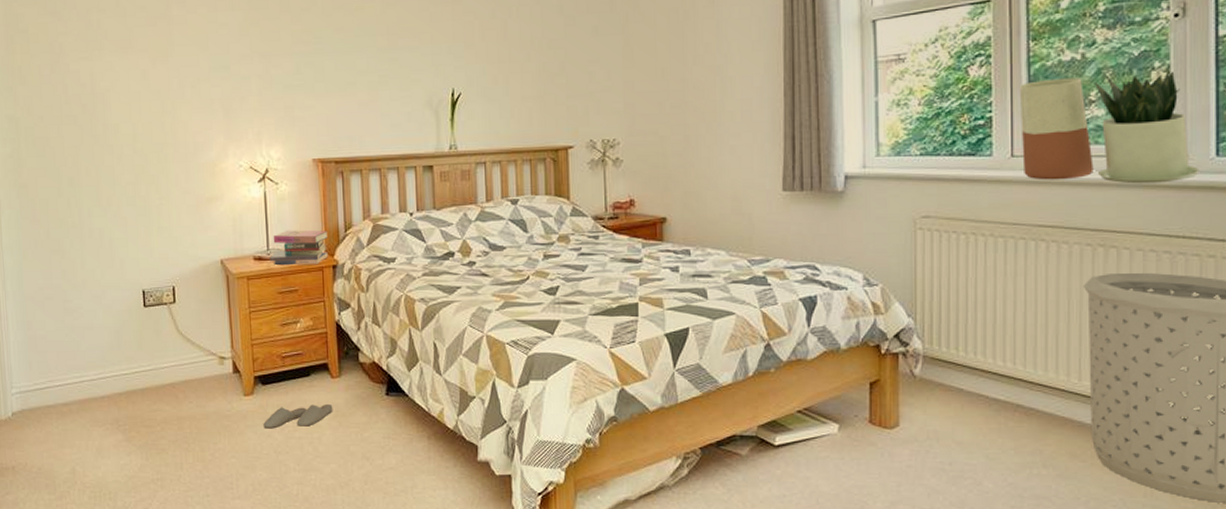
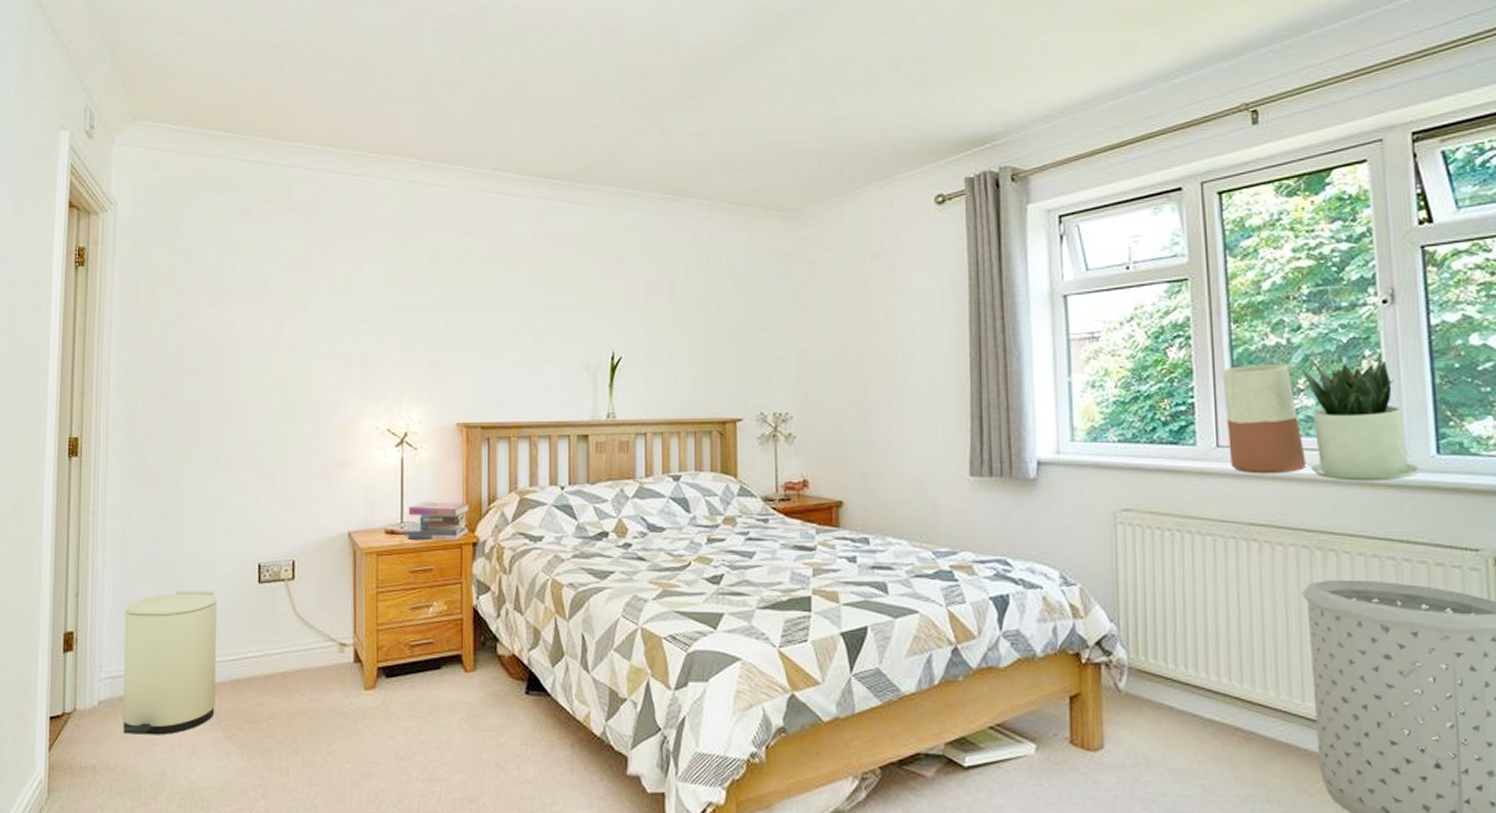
pedal bin: none [28,315,114,440] -> present [122,590,218,735]
slippers: present [263,404,333,429] -> none [384,702,465,730]

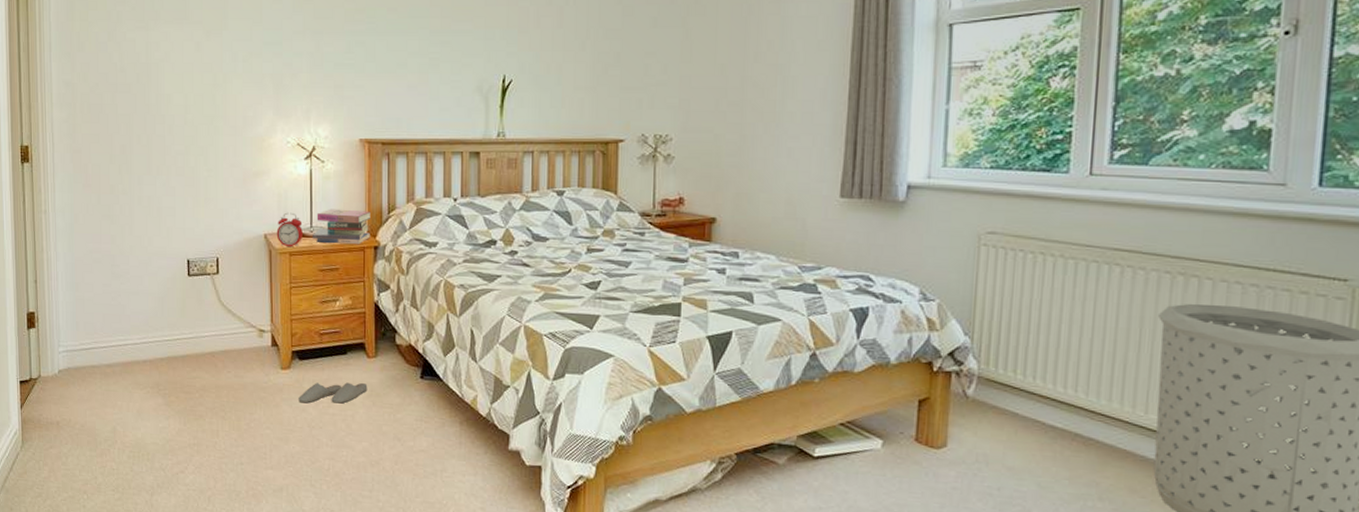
pedal bin: present [122,590,218,735] -> none [76,280,155,400]
alarm clock: none [362,506,392,547] -> present [276,212,303,248]
slippers: none [384,702,465,730] -> present [299,382,368,404]
vase: present [1222,364,1306,474] -> none [1101,95,1181,203]
planter: present [1301,360,1420,482] -> none [1185,92,1299,212]

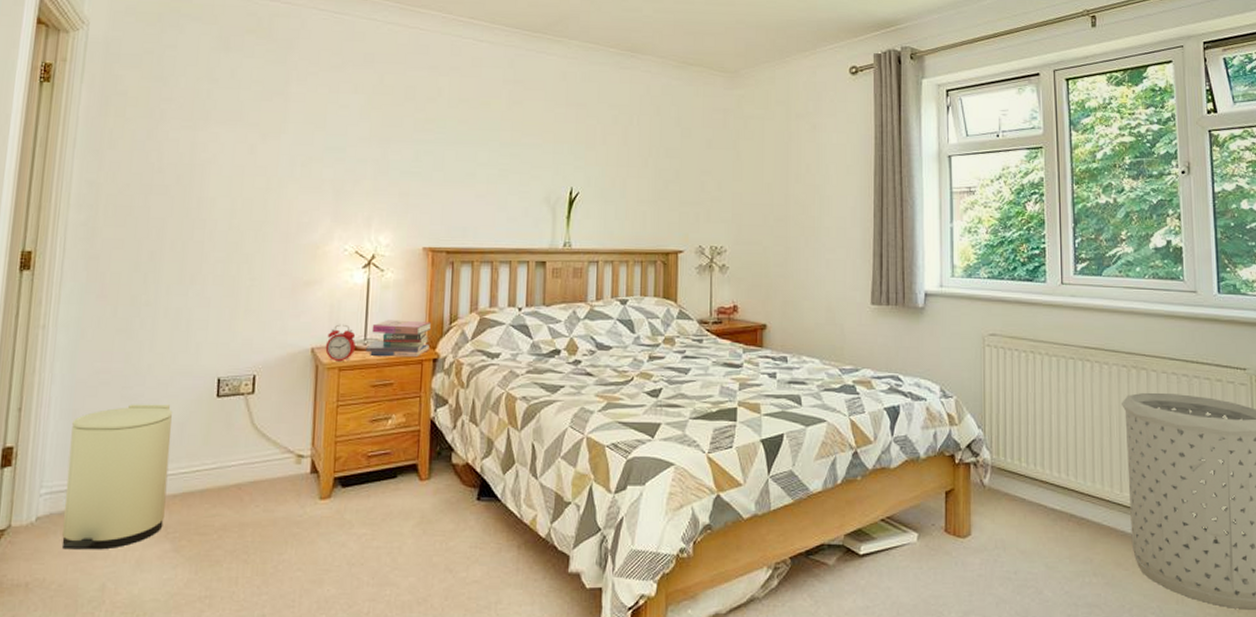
pedal bin: none [76,280,155,400] -> present [62,404,173,550]
slippers: present [299,382,368,404] -> none [338,510,418,537]

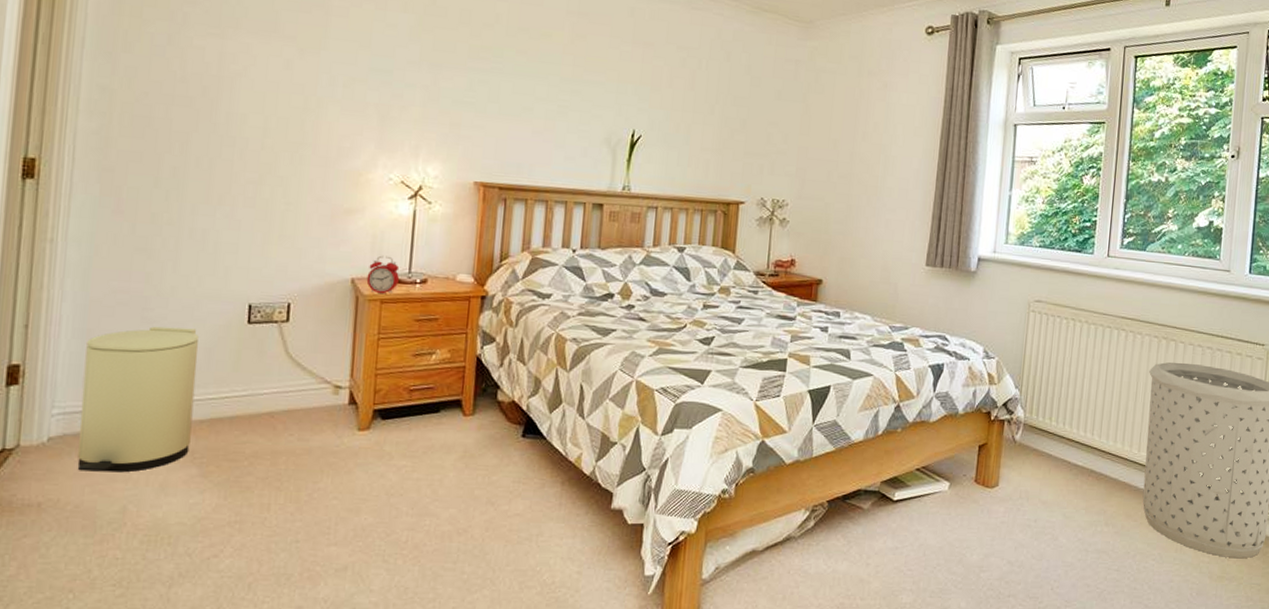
books: present [366,319,431,358] -> none [410,253,480,294]

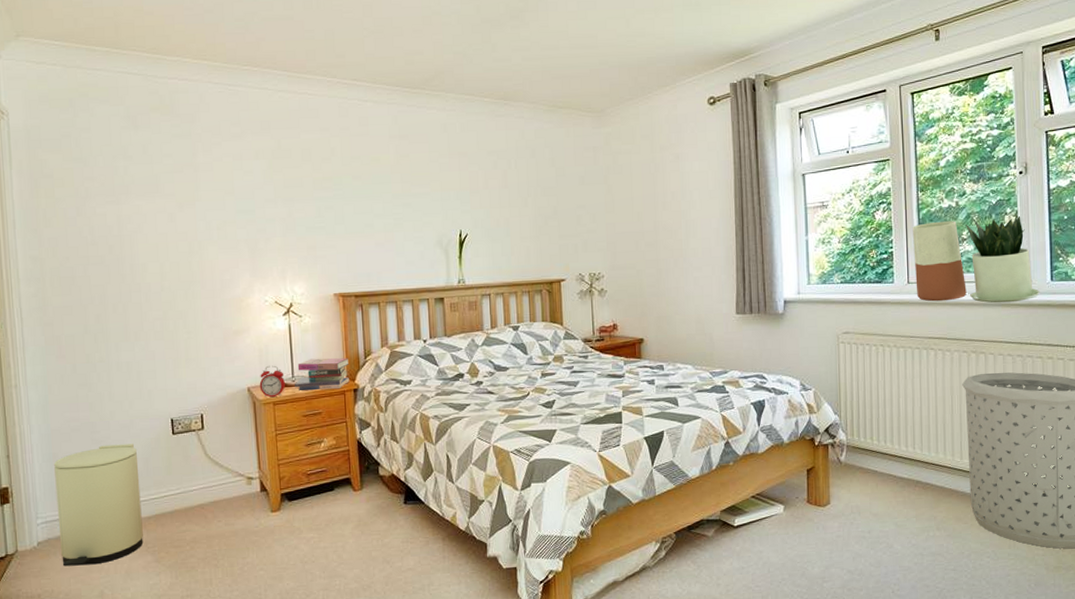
books: none [410,253,480,294] -> present [295,358,349,390]
vase: none [1115,195,1166,281] -> present [912,221,967,302]
planter: none [1168,199,1237,291] -> present [965,215,1040,303]

